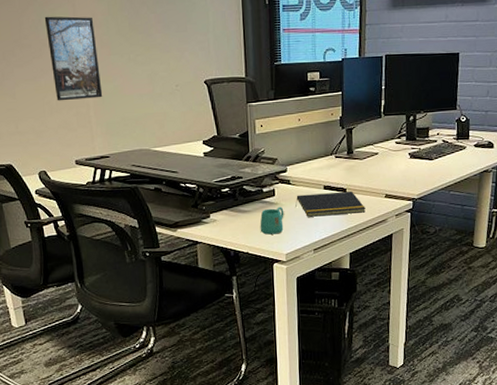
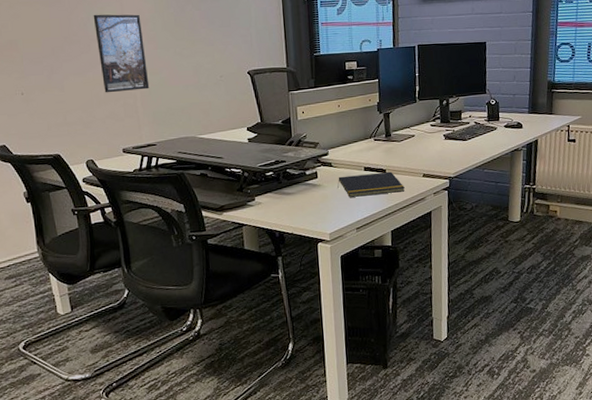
mug: present [260,206,284,235] -> none [303,188,327,215]

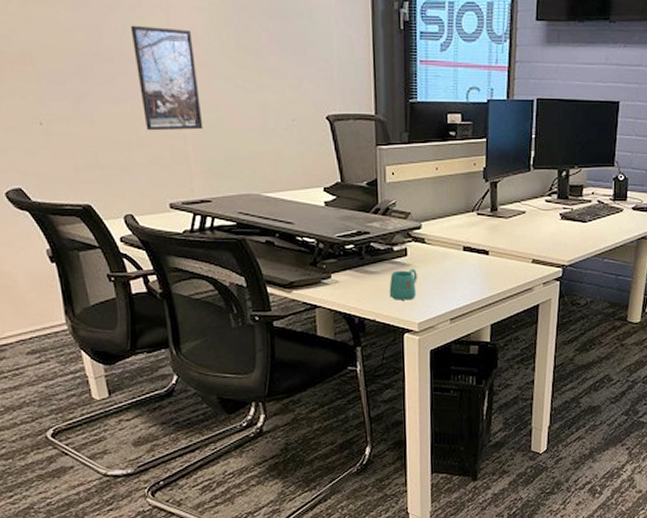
mug: none [303,188,327,215] -> present [389,268,417,300]
notepad: present [337,171,405,197] -> none [430,254,510,282]

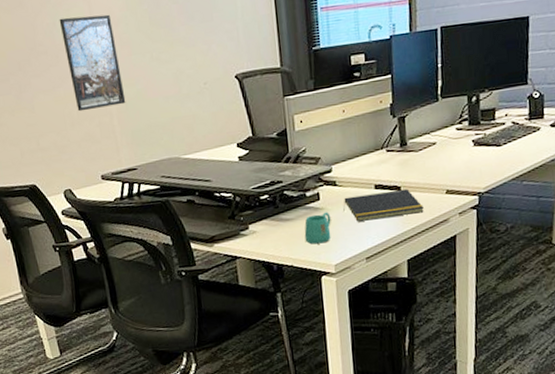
notepad: none [430,254,510,282] -> present [343,188,424,222]

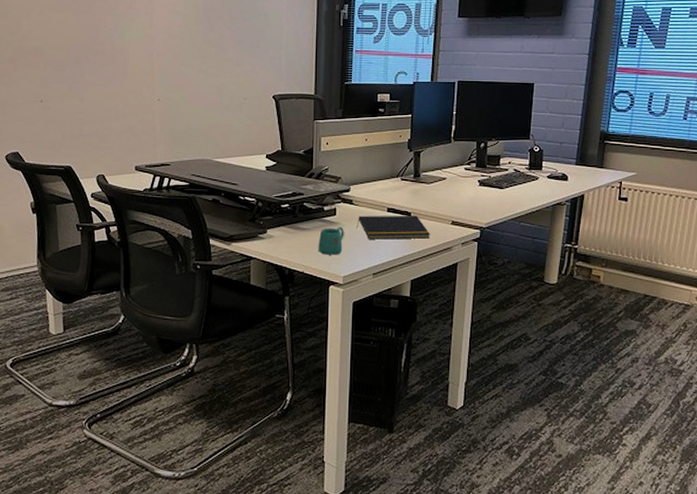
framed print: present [59,14,126,112] -> none [121,26,170,107]

